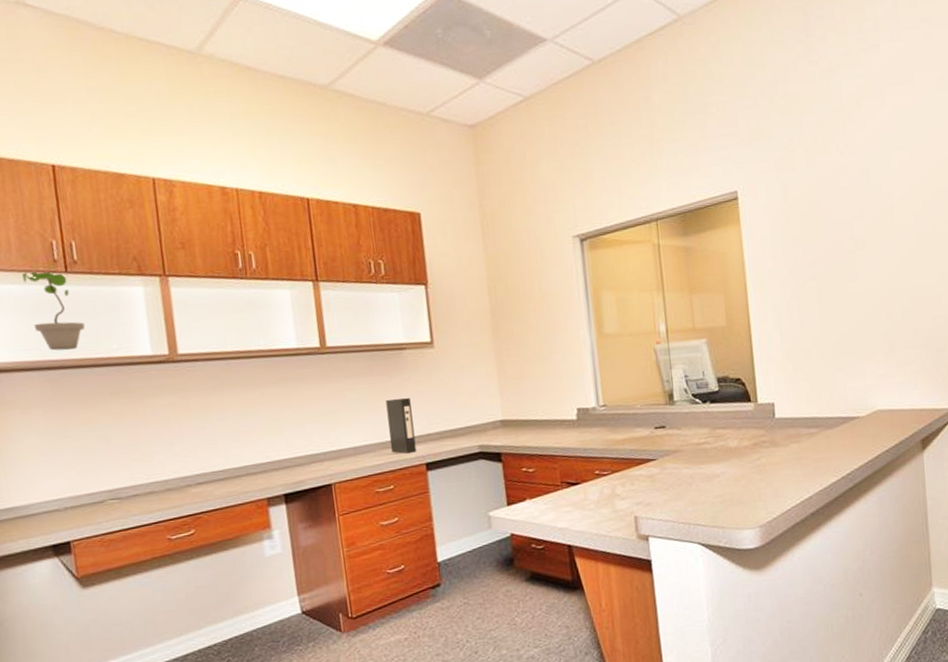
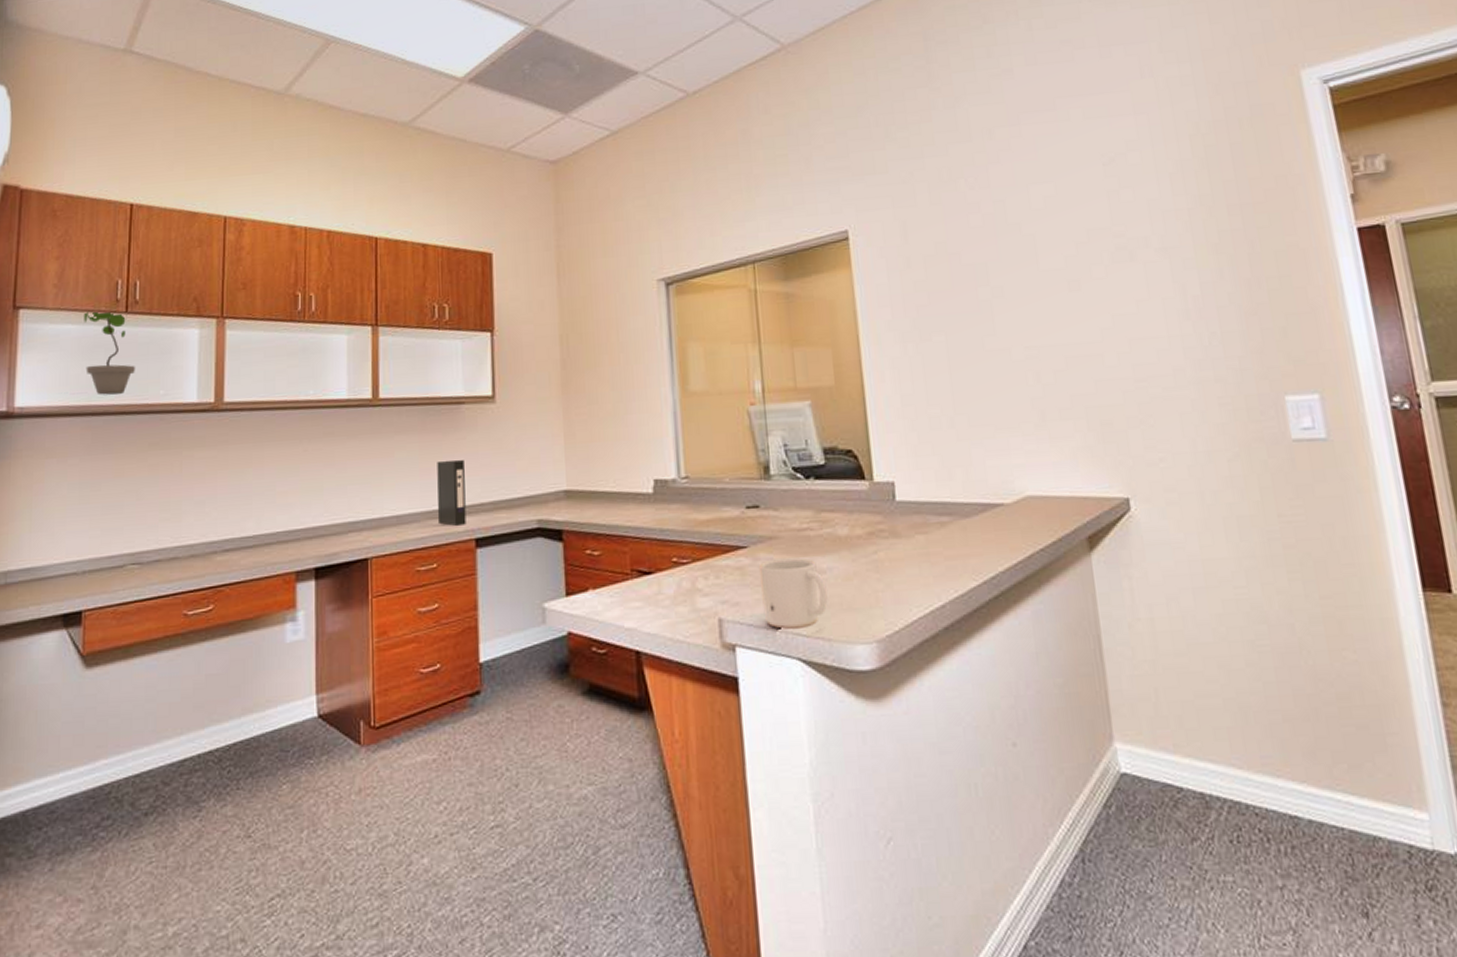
mug: none [665,466,722,522] -> present [758,558,828,629]

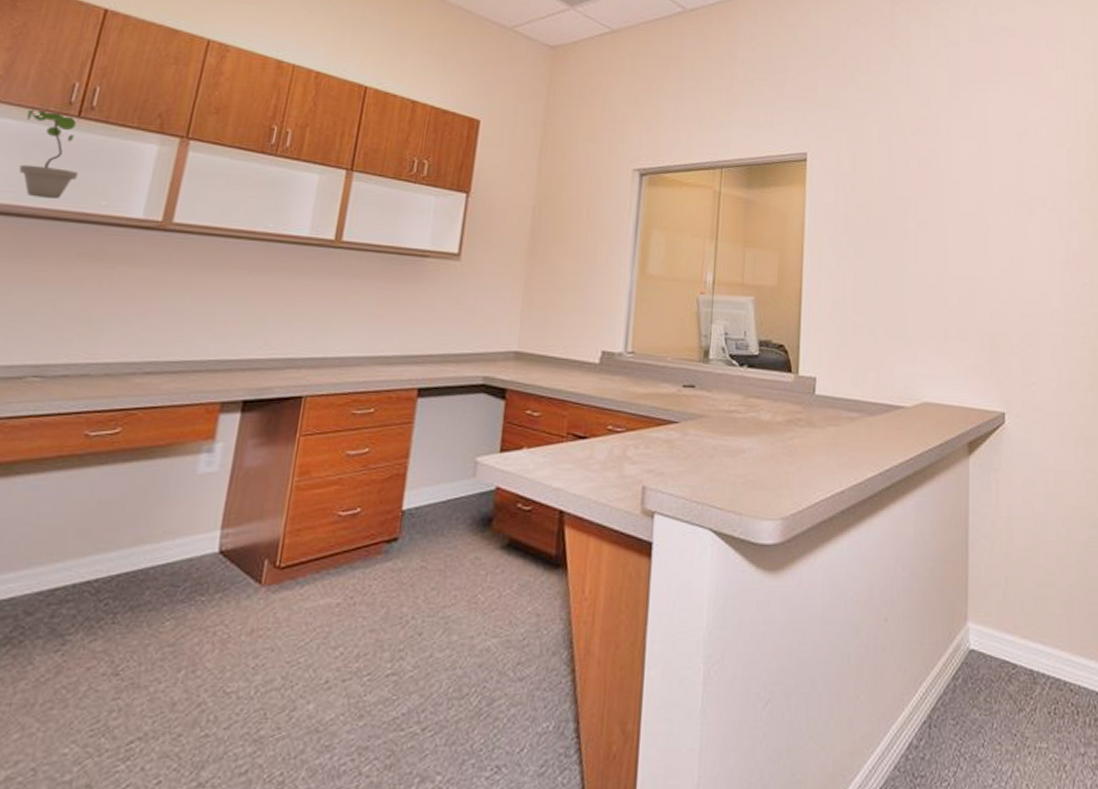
binder: present [437,459,466,526] -> none [382,309,419,374]
mug: present [758,558,828,629] -> none [685,436,745,501]

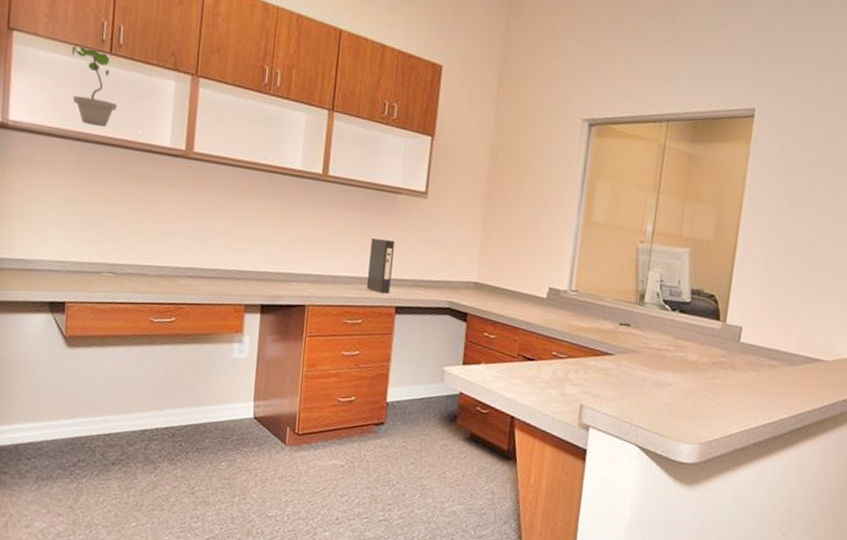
binder: none [382,309,419,374] -> present [366,238,394,294]

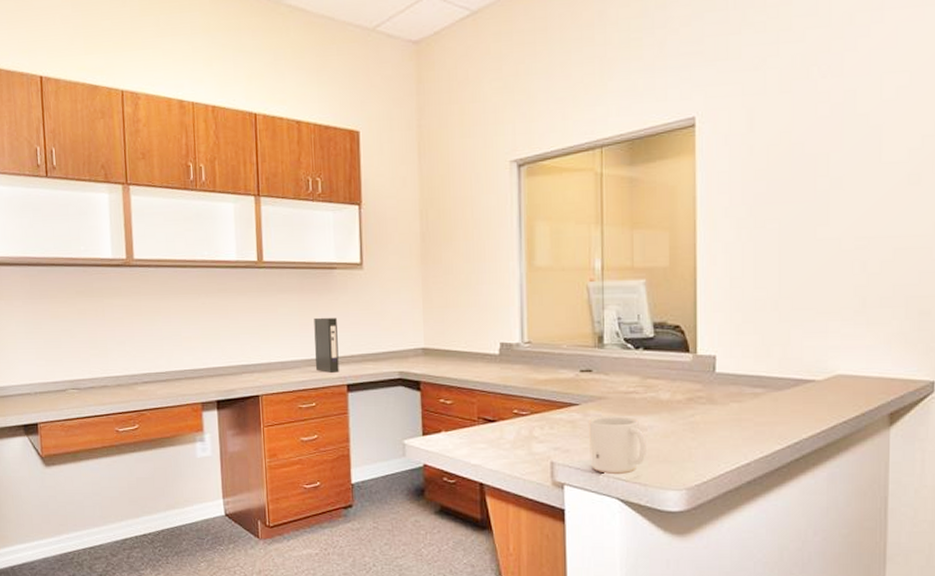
potted plant: present [72,44,117,127] -> none [12,174,59,249]
mug: none [616,368,670,424] -> present [588,416,647,474]

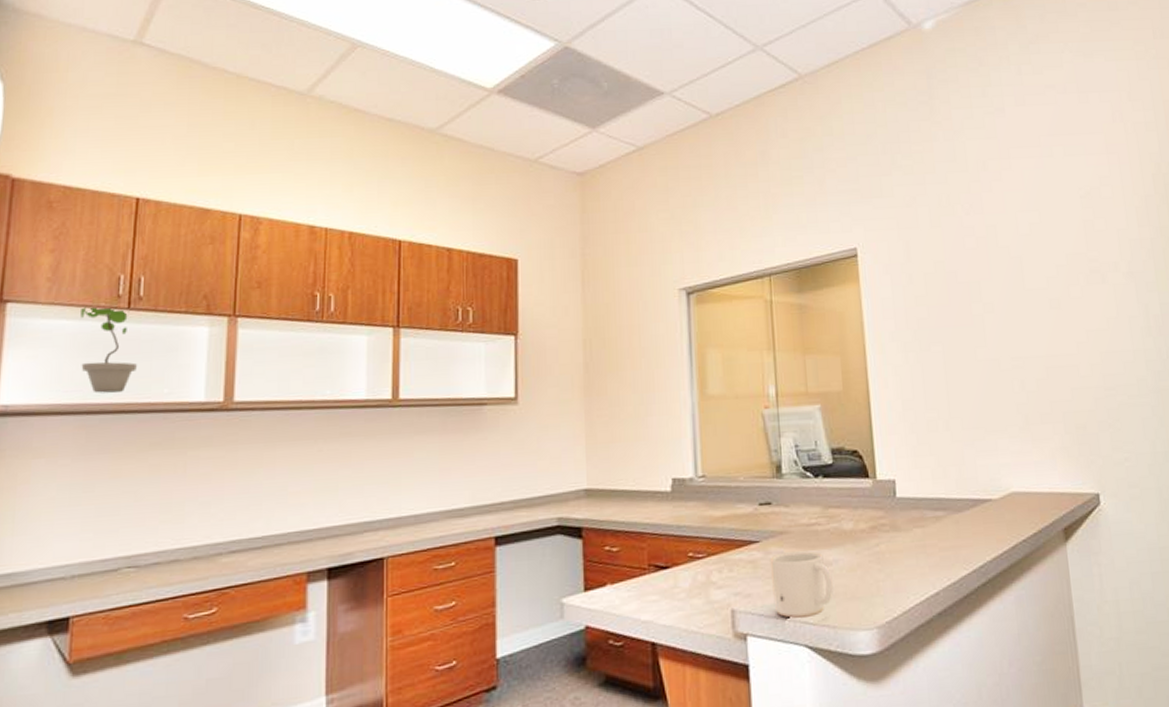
potted plant: none [12,174,59,249] -> present [80,305,137,393]
binder: present [314,317,339,373] -> none [456,459,486,525]

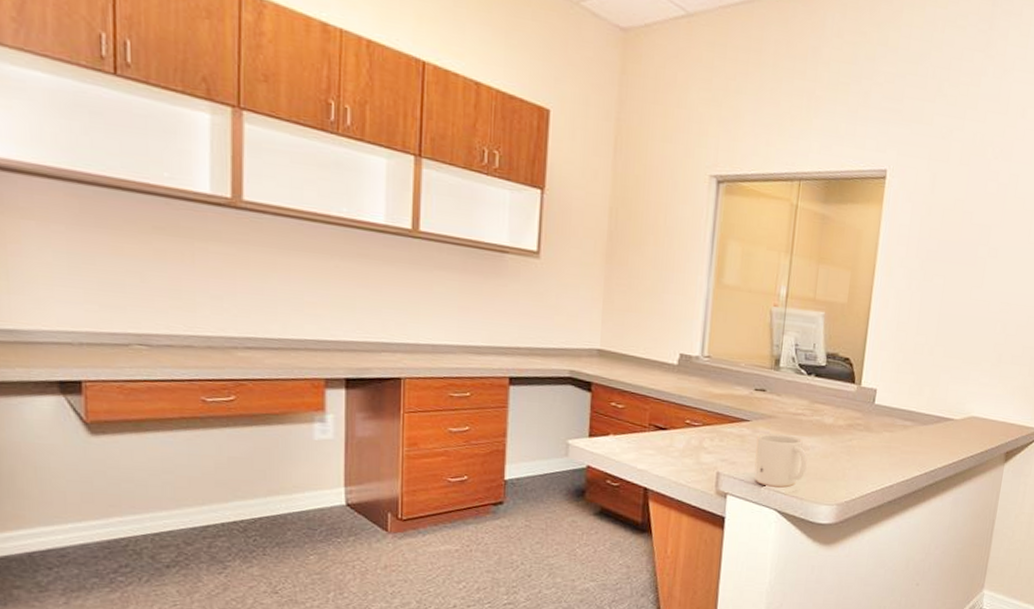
potted plant: present [80,305,137,393] -> none [58,60,130,166]

